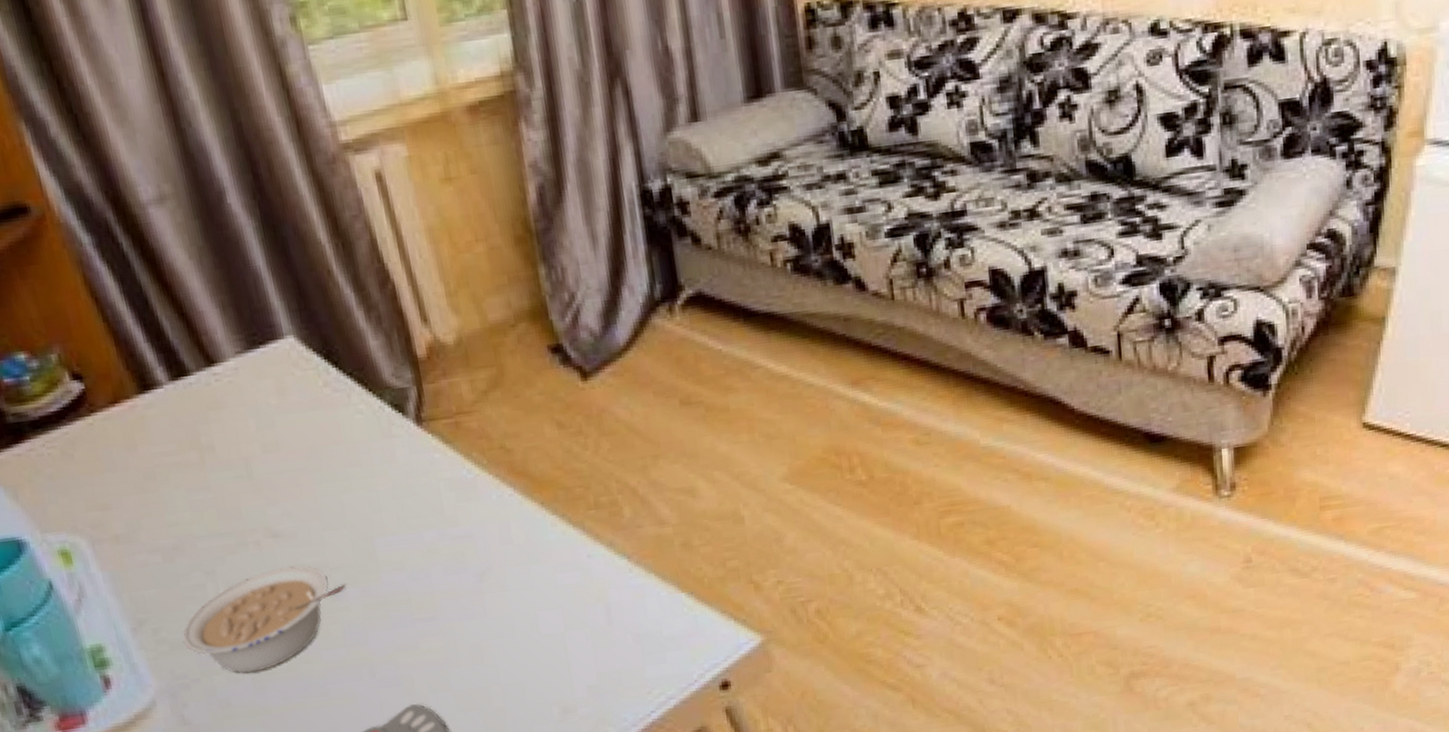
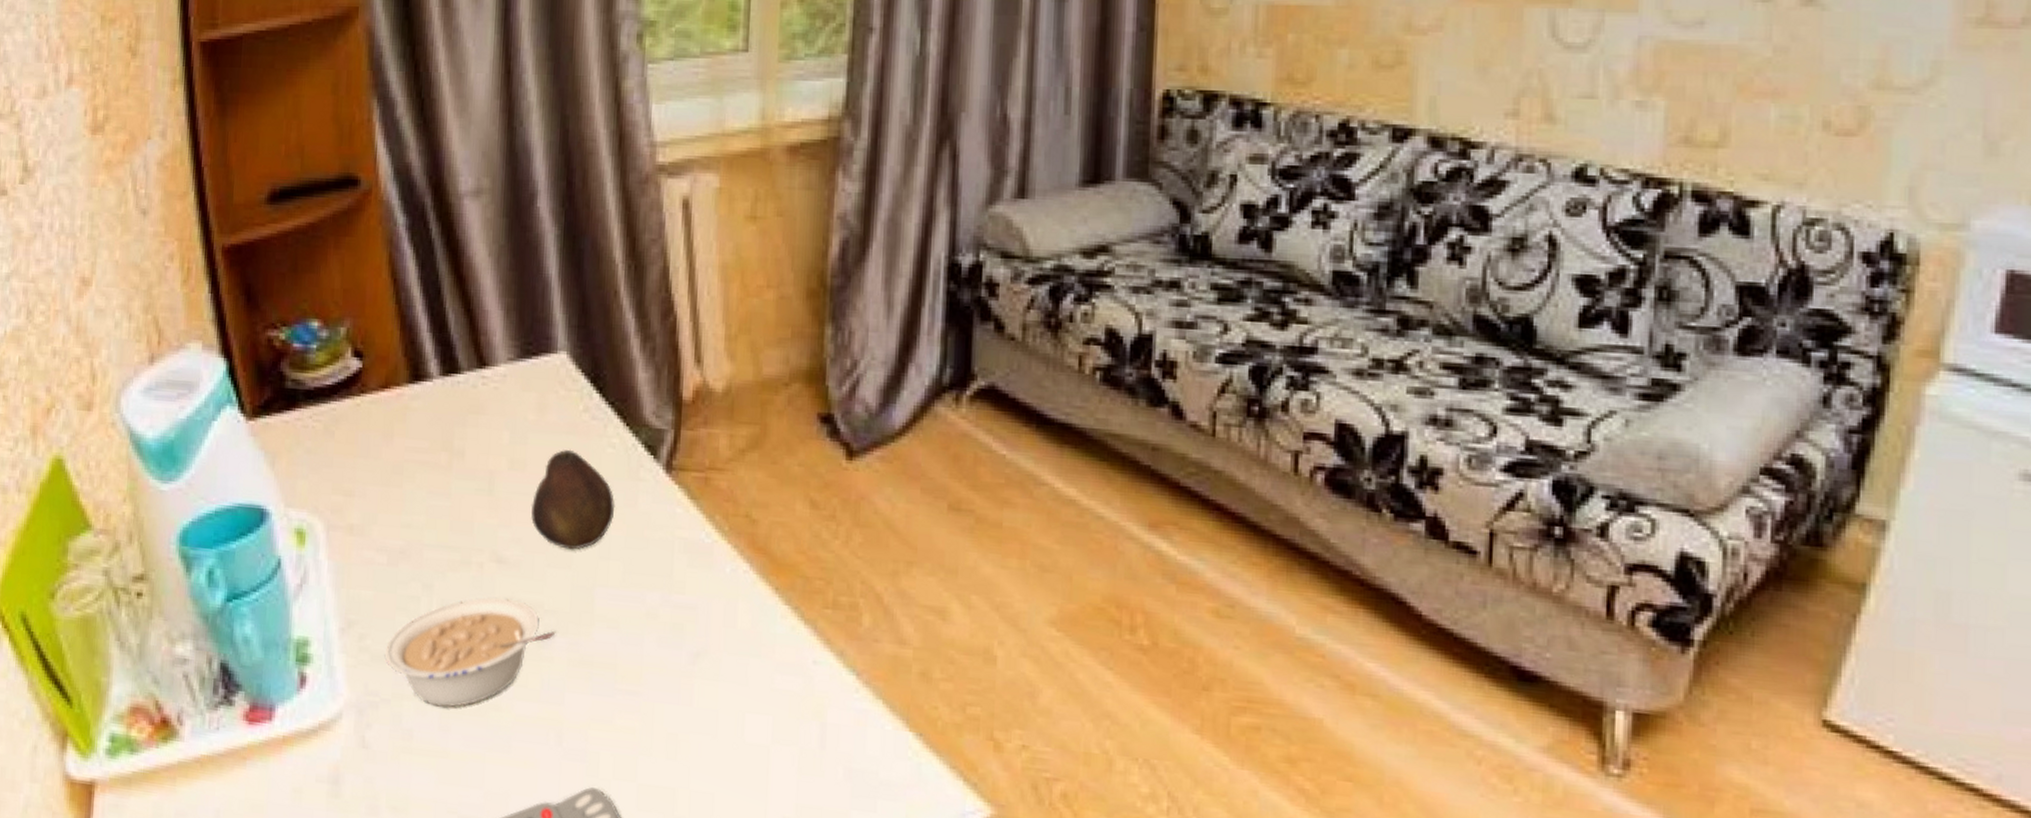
fruit: none [293,423,377,512] -> present [531,449,615,550]

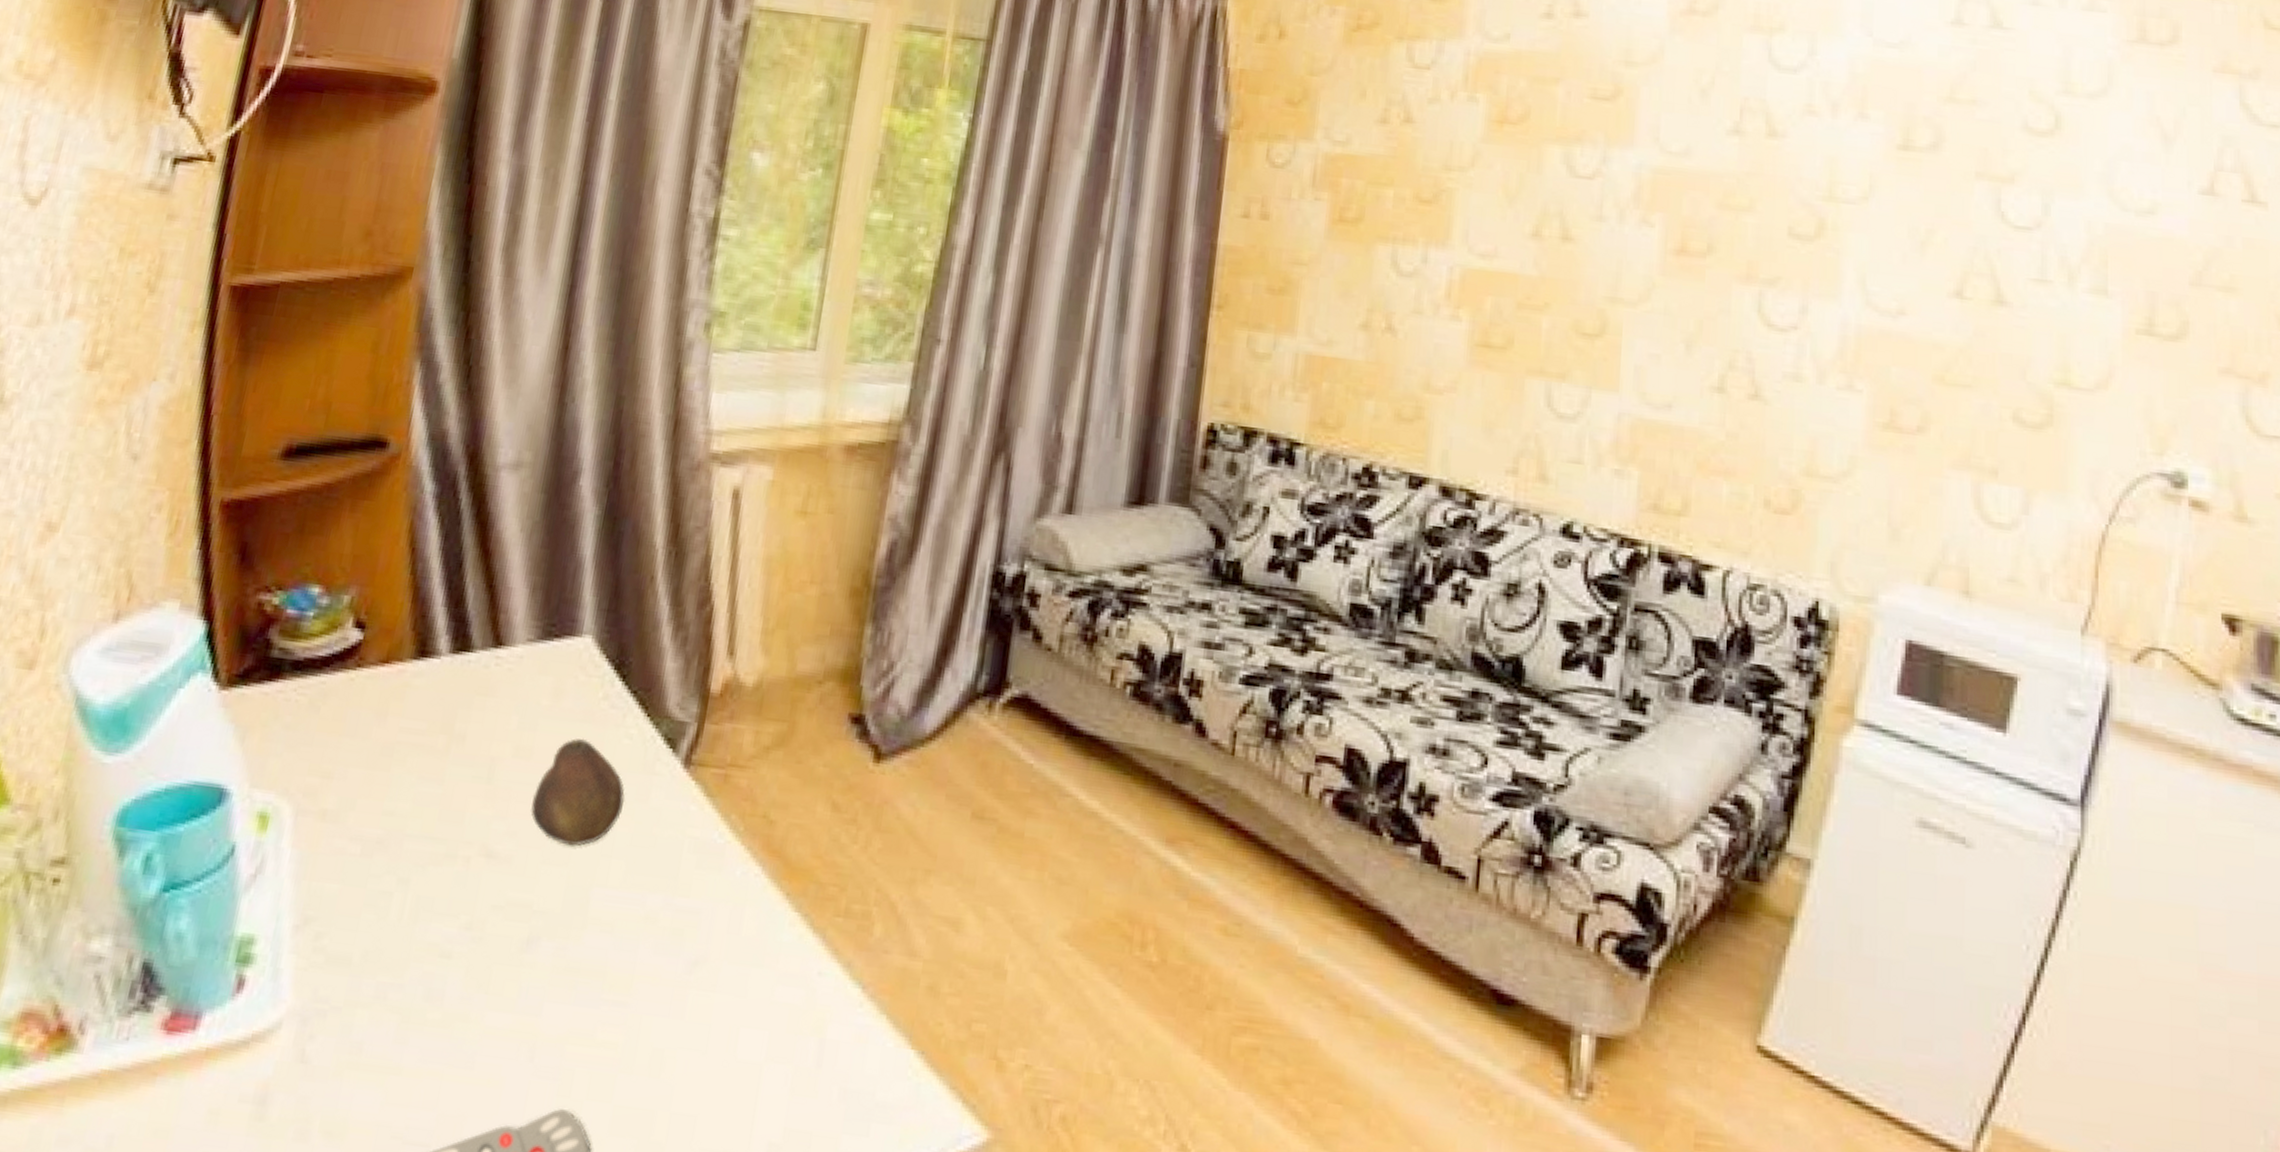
legume: present [384,596,556,708] -> none [342,894,543,1017]

